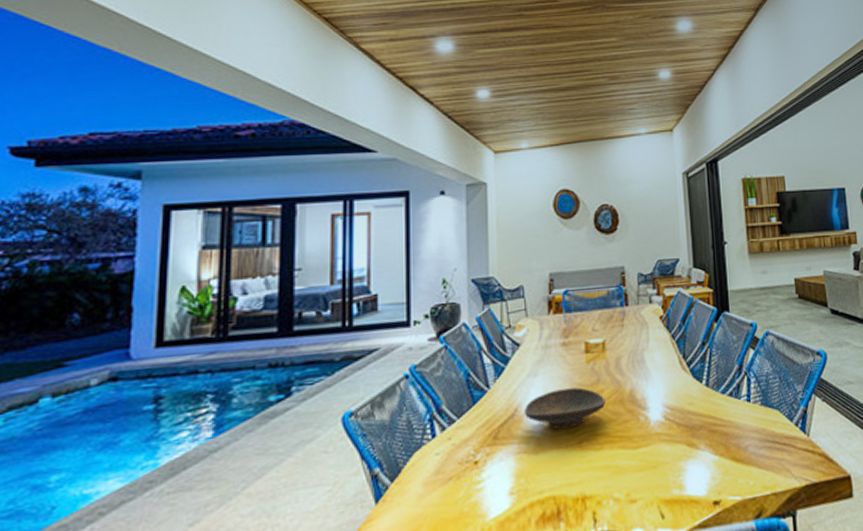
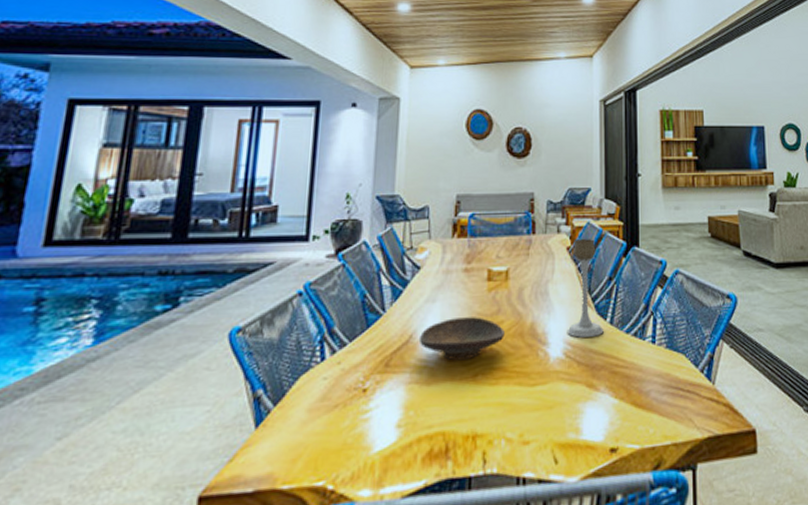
candle holder: none [665,306,700,401] -> present [567,238,604,338]

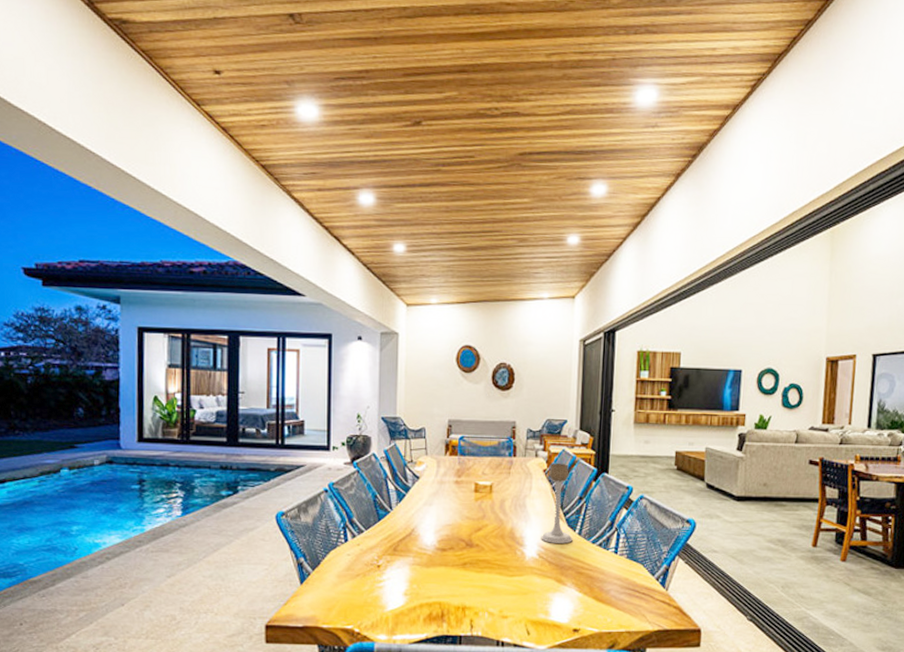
decorative bowl: present [418,317,505,361] -> none [419,519,489,552]

